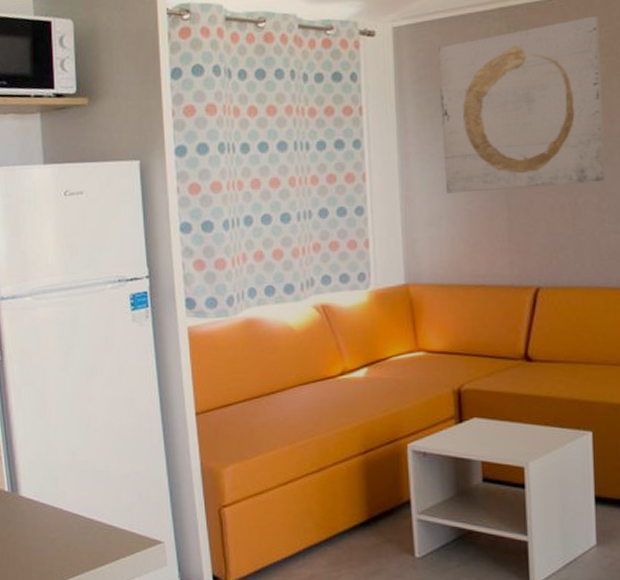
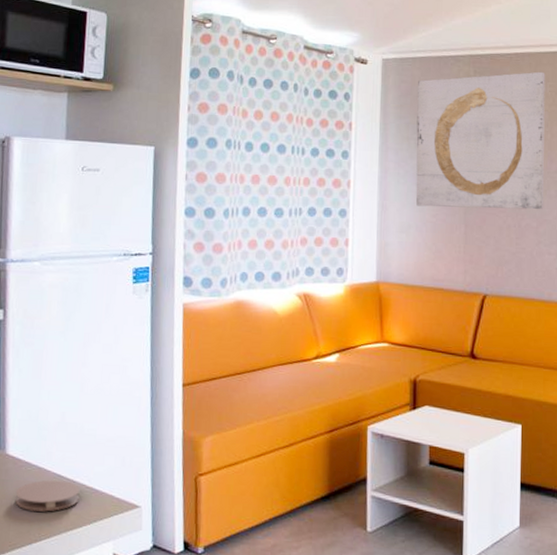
coaster: none [33,519,99,552] -> present [15,480,80,512]

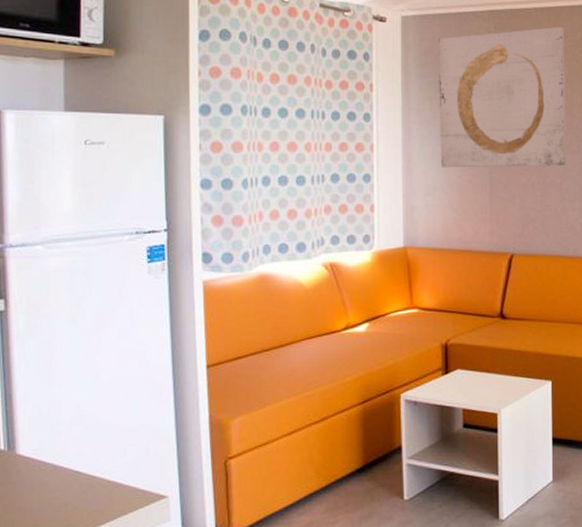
coaster: present [15,480,80,512] -> none [29,477,101,512]

